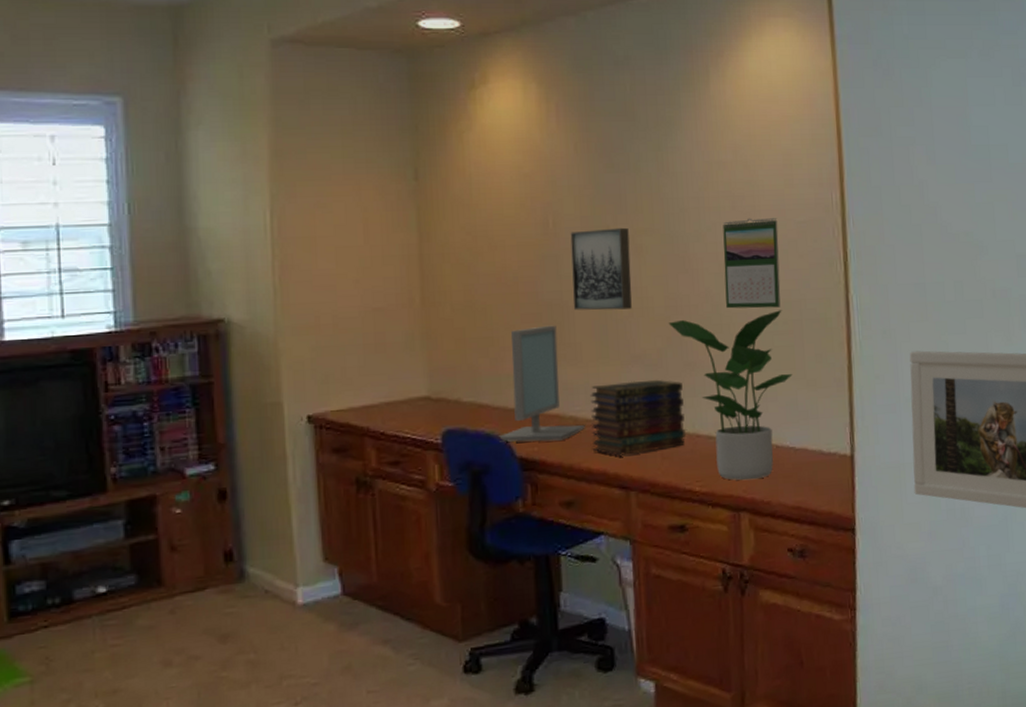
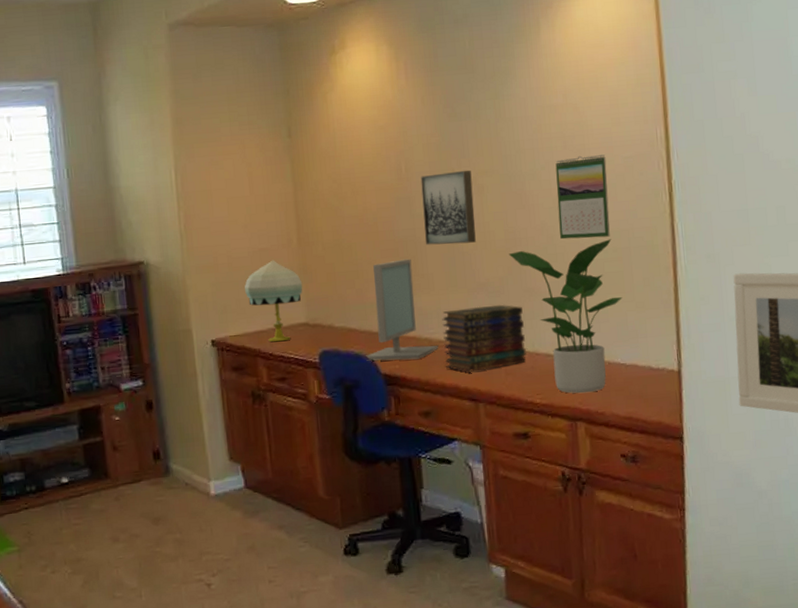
table lamp: none [353,322,426,419] -> present [245,260,303,342]

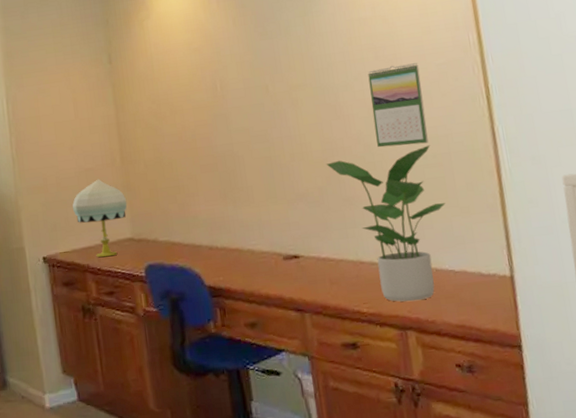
computer monitor: present [365,258,439,361] -> none [189,172,261,274]
wall art: present [420,170,476,245] -> none [235,85,293,159]
book stack: present [442,304,527,372] -> none [263,213,351,282]

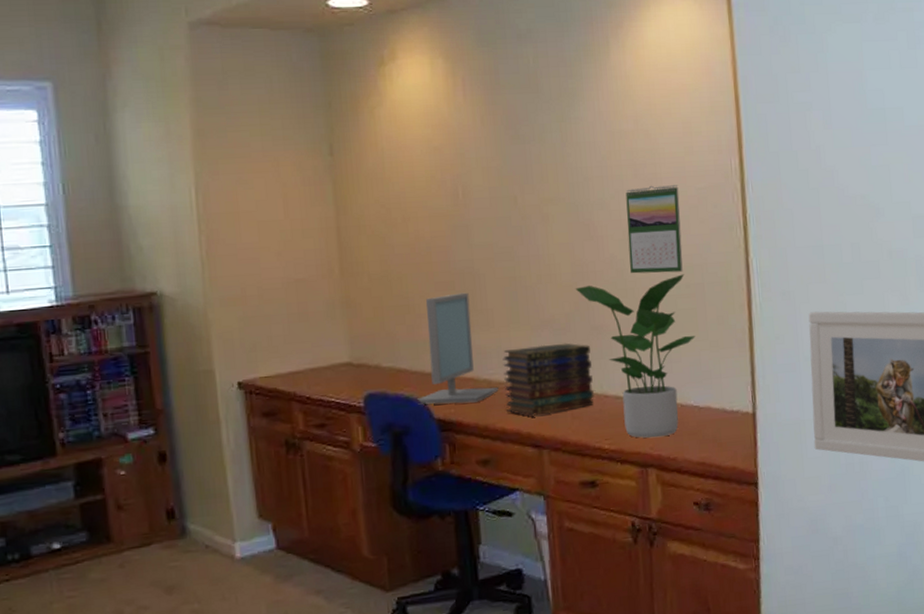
table lamp: present [72,179,128,257] -> none [278,292,346,384]
computer monitor: none [189,172,261,274] -> present [416,292,499,405]
book stack: none [263,213,351,282] -> present [502,342,595,416]

